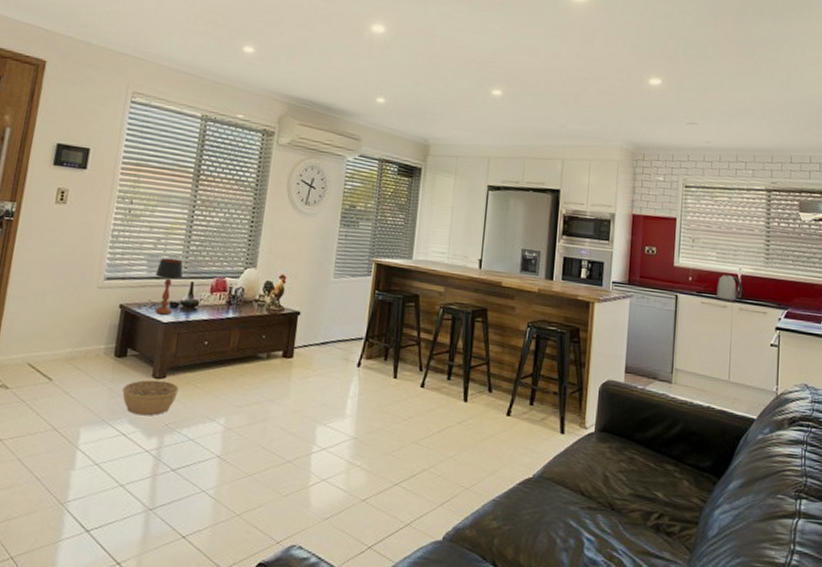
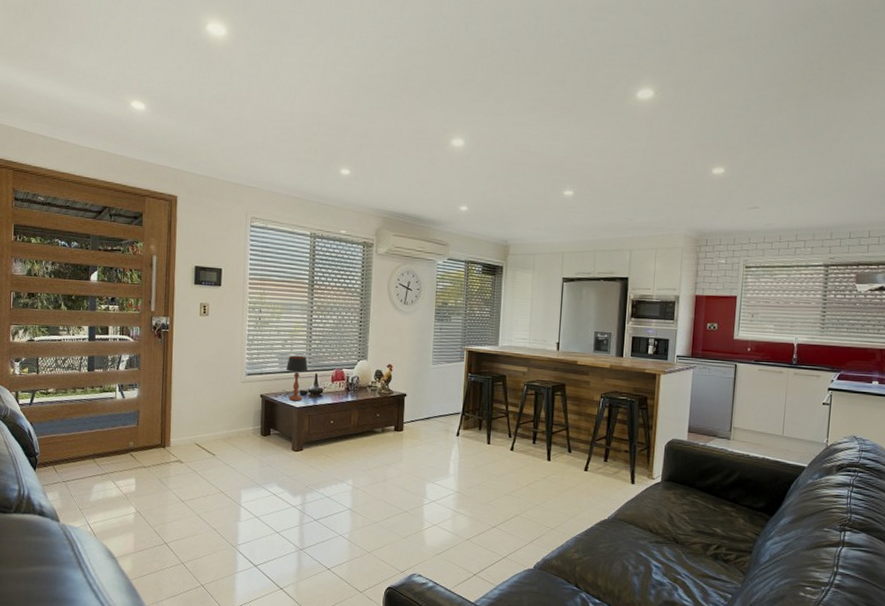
basket: present [122,379,180,416] -> none [270,452,314,480]
kettle: present [716,274,742,303] -> none [773,344,798,369]

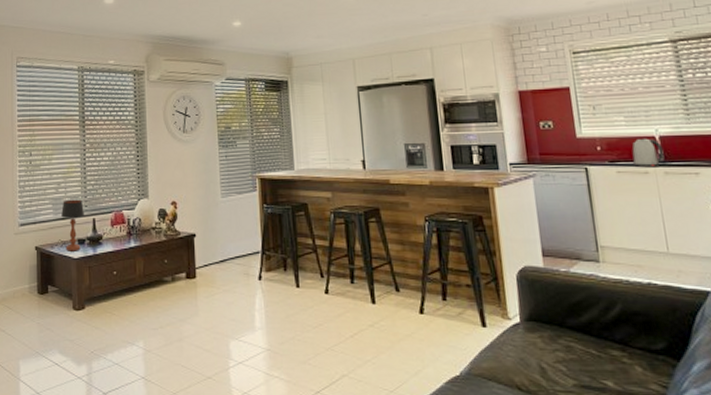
kettle: none [773,344,798,369] -> present [631,138,664,168]

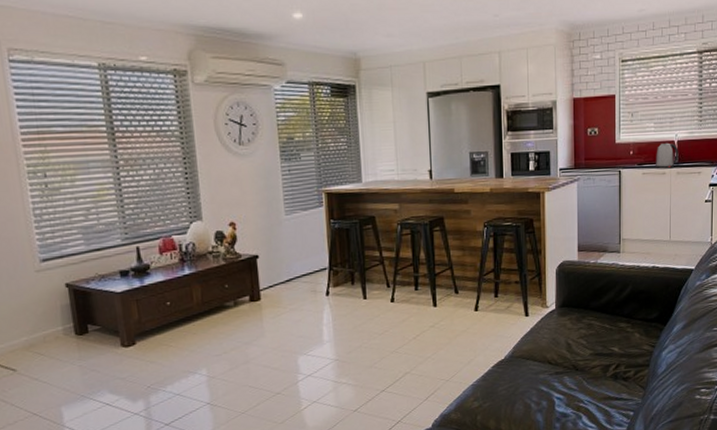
table lamp: present [61,199,85,251] -> none [95,226,126,286]

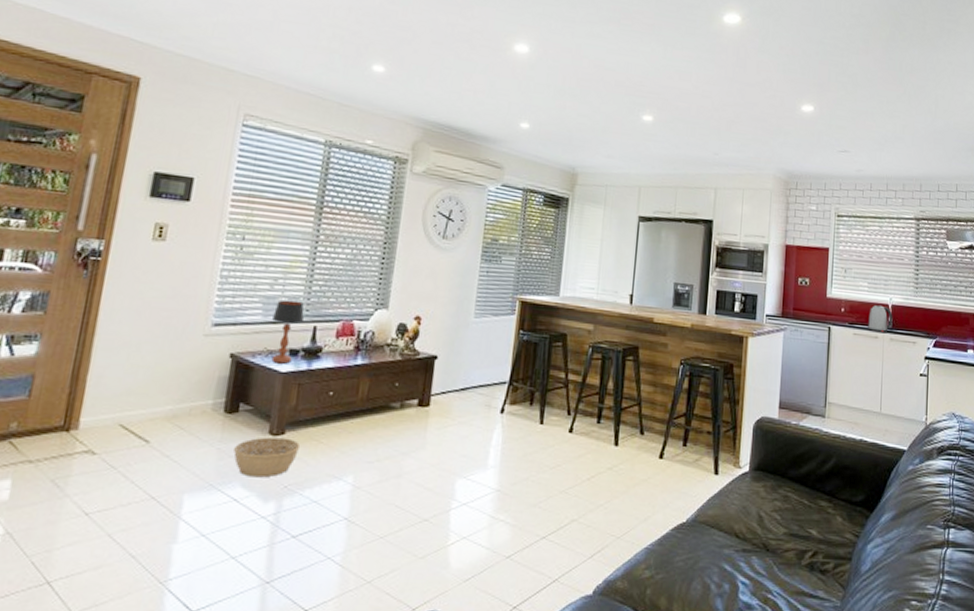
basket: none [94,347,153,384] -> present [233,437,301,478]
table lamp: none [95,226,126,286] -> present [271,300,305,364]

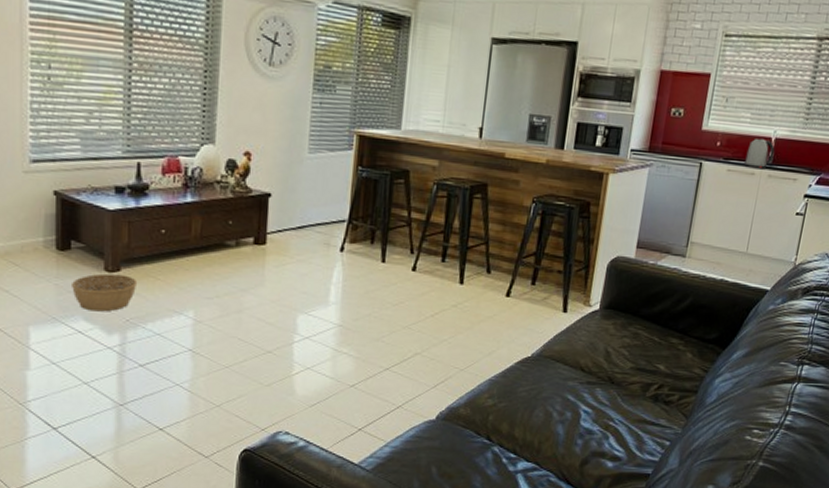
table lamp: present [271,300,305,364] -> none [93,134,127,202]

